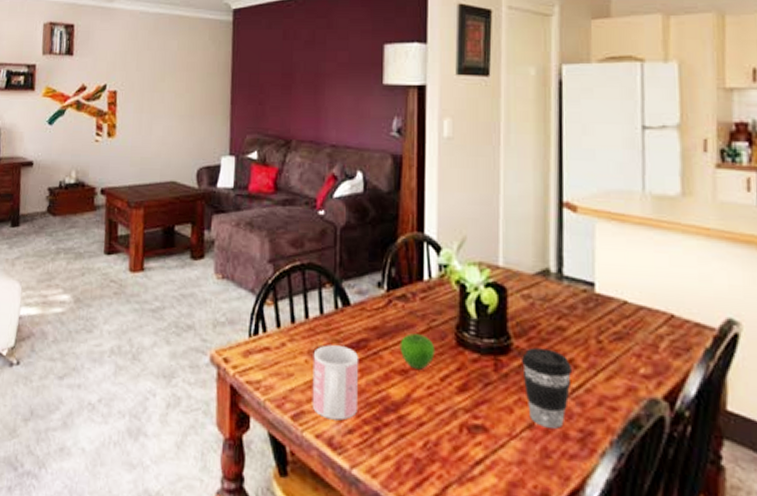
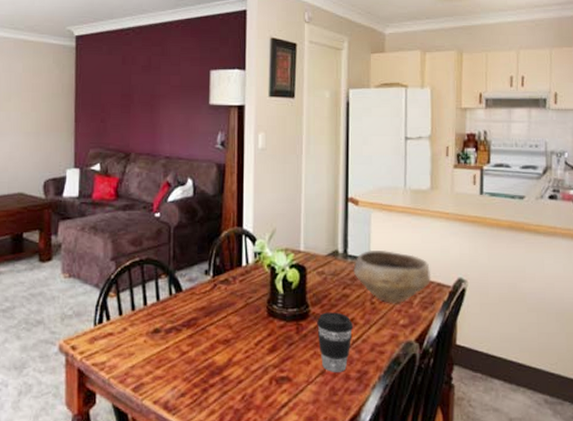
mug: present [312,345,359,421] -> none [150,326,190,387]
apple: present [399,333,436,370] -> none [223,310,251,338]
bowl: none [571,271,686,345] -> present [353,249,431,303]

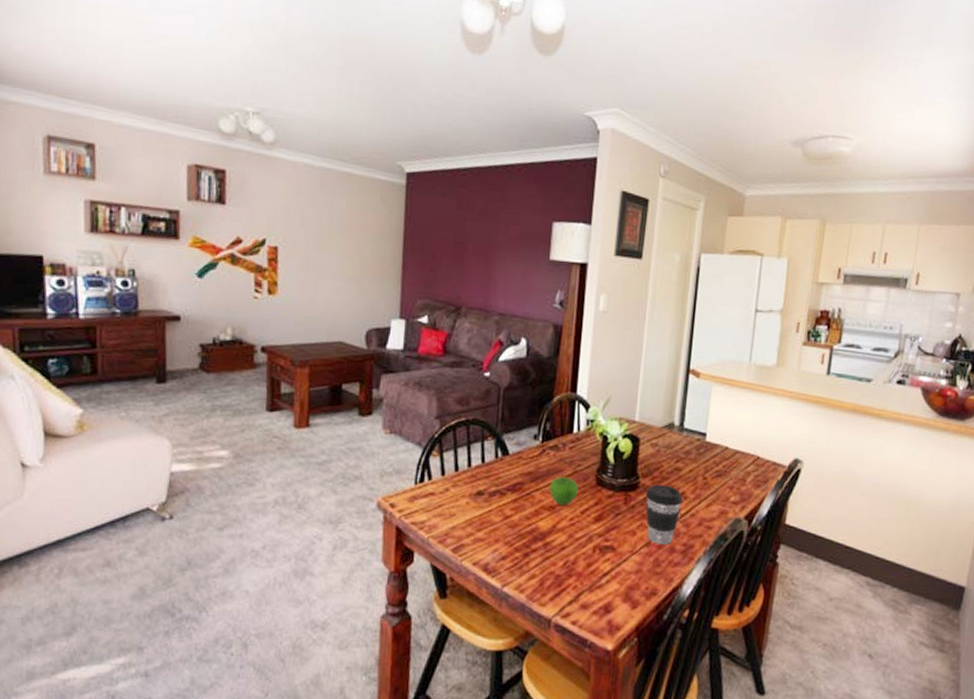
apple: none [223,310,251,338] -> present [549,477,579,505]
bowl: present [353,249,431,303] -> none [688,424,768,480]

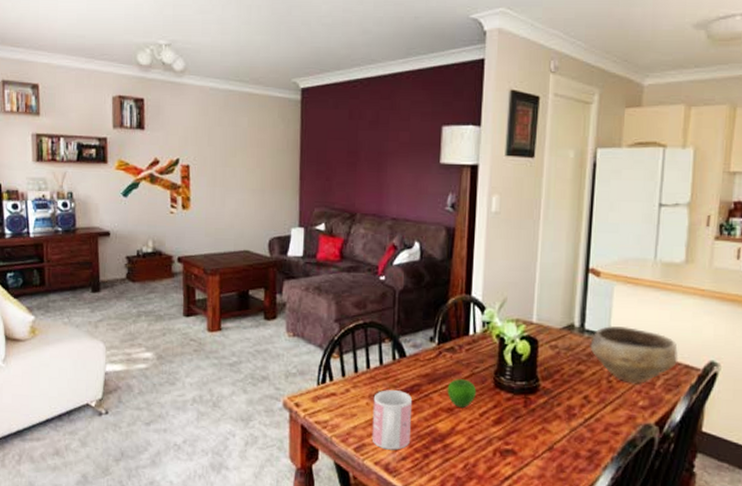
mug: none [471,488,515,550] -> present [372,390,413,450]
coffee cup: present [646,484,683,545] -> none [547,387,587,450]
bowl: none [688,424,768,480] -> present [590,325,679,383]

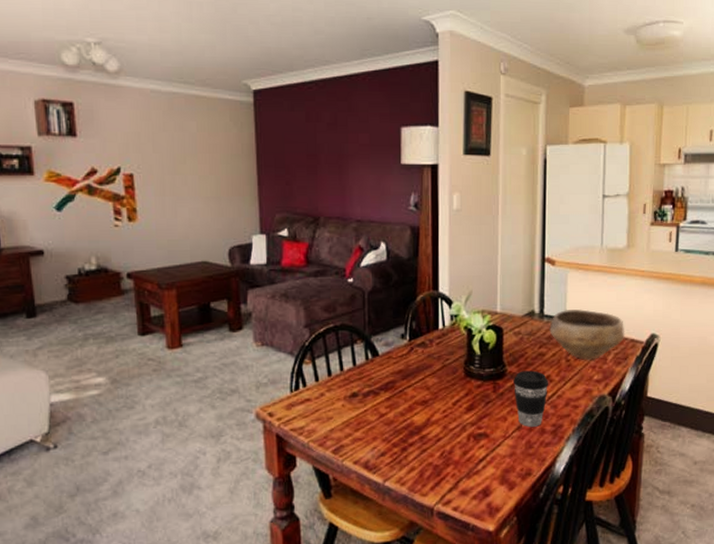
mug: present [372,390,413,450] -> none [349,389,388,448]
apple: present [447,379,477,408] -> none [420,372,449,399]
coffee cup: none [547,387,587,450] -> present [513,370,549,427]

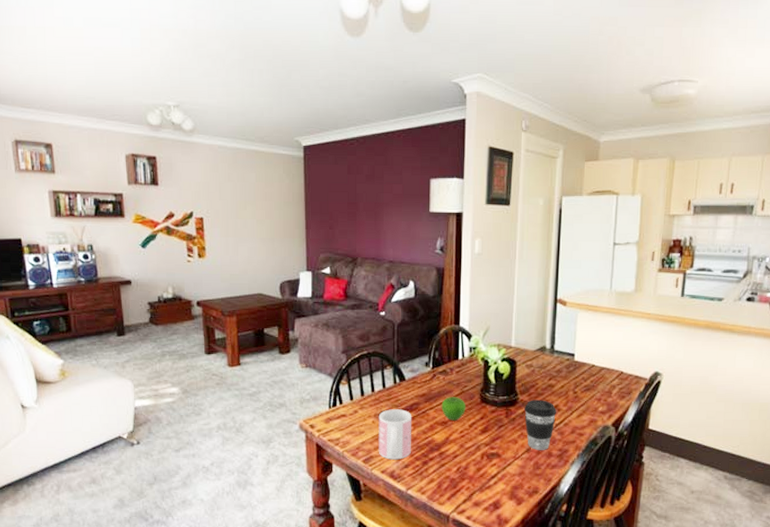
mug: none [349,389,388,448] -> present [378,409,412,460]
apple: none [420,372,449,399] -> present [441,397,466,421]
bowl: present [549,309,625,360] -> none [559,346,630,393]

